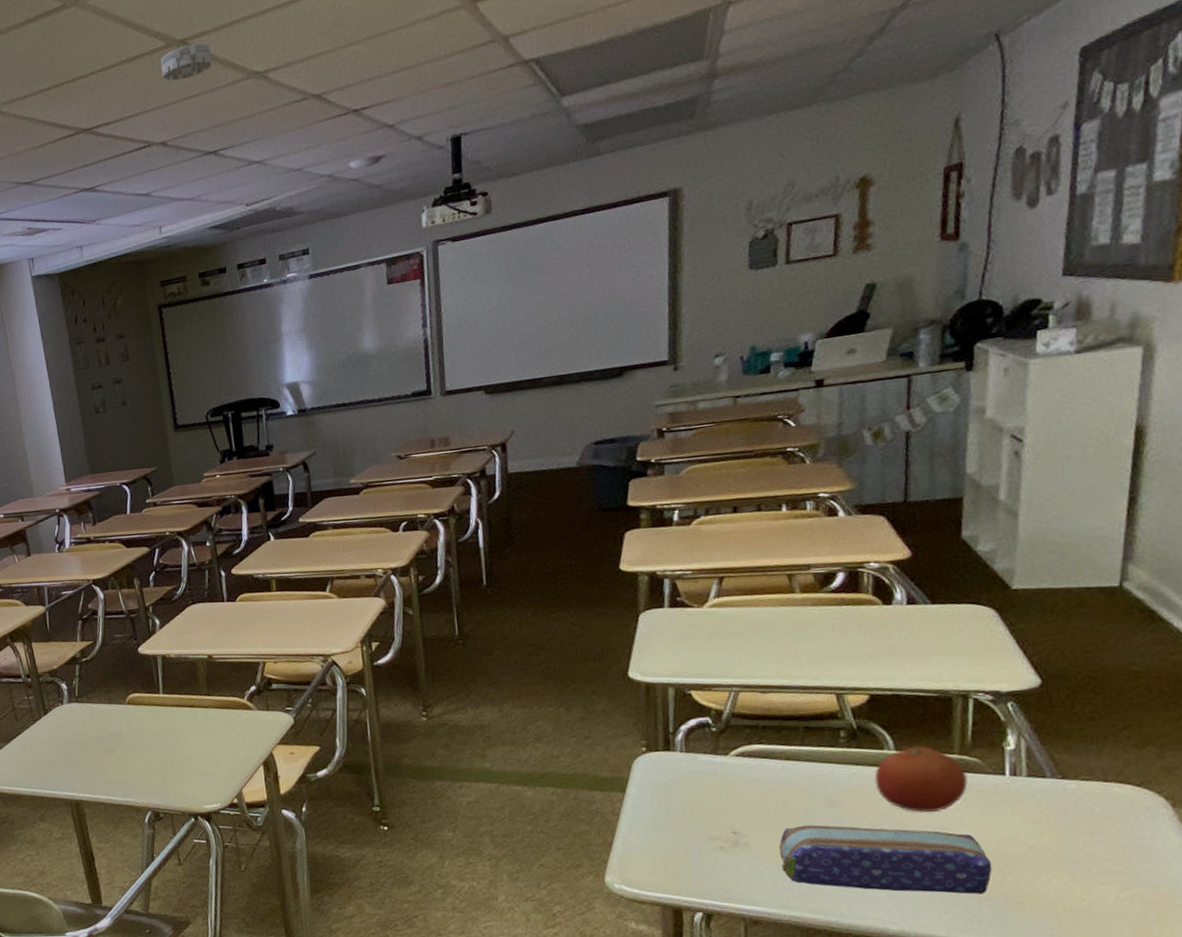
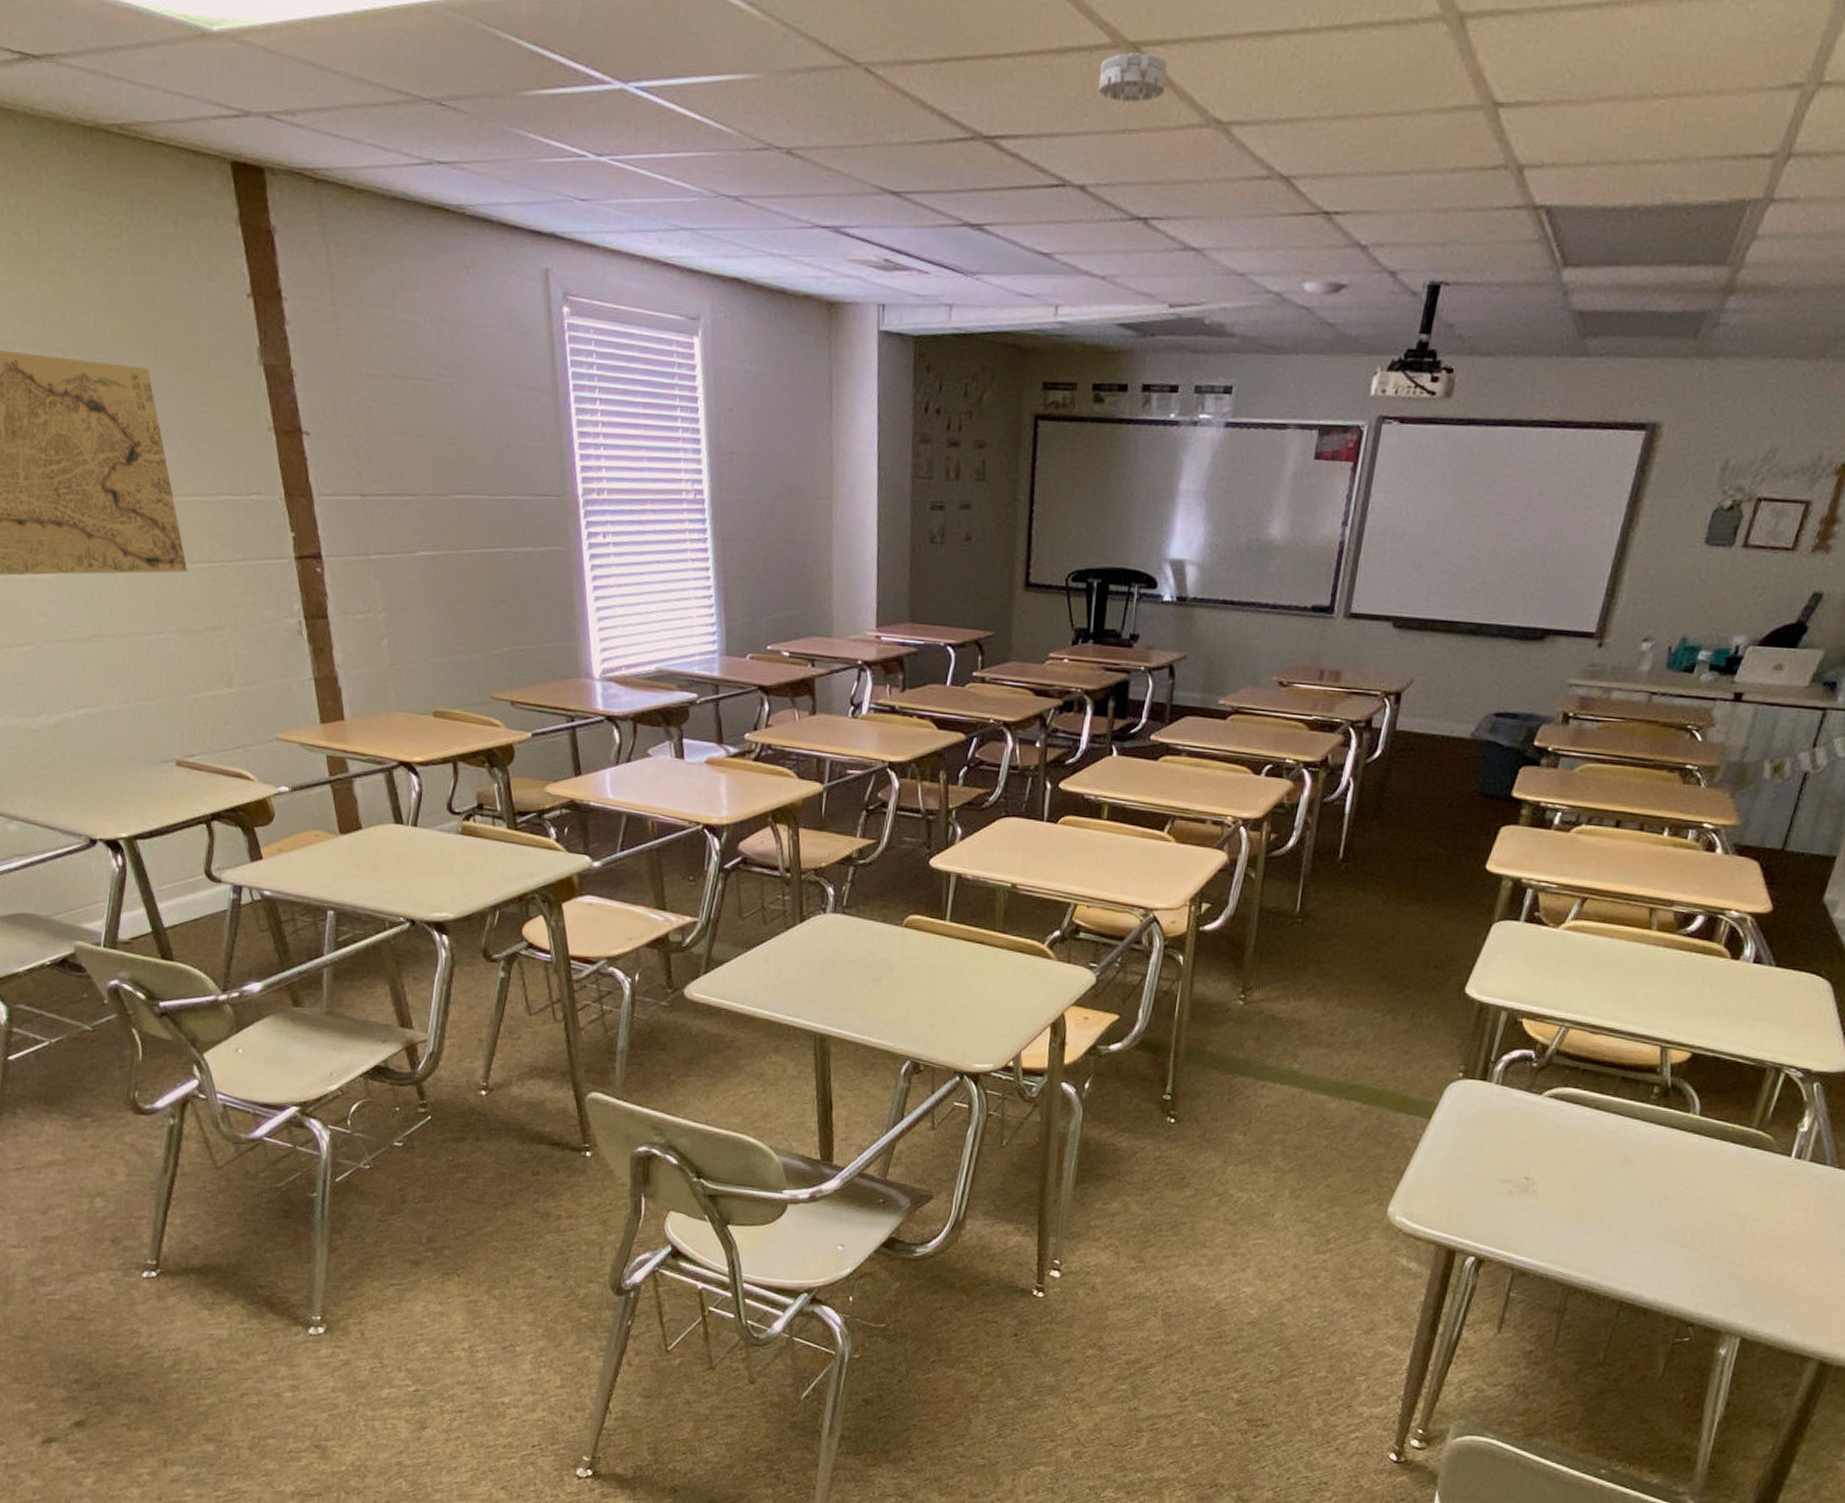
pencil case: present [778,824,993,894] -> none [1562,1179,1754,1273]
fruit: present [874,745,968,812] -> none [1671,1113,1758,1184]

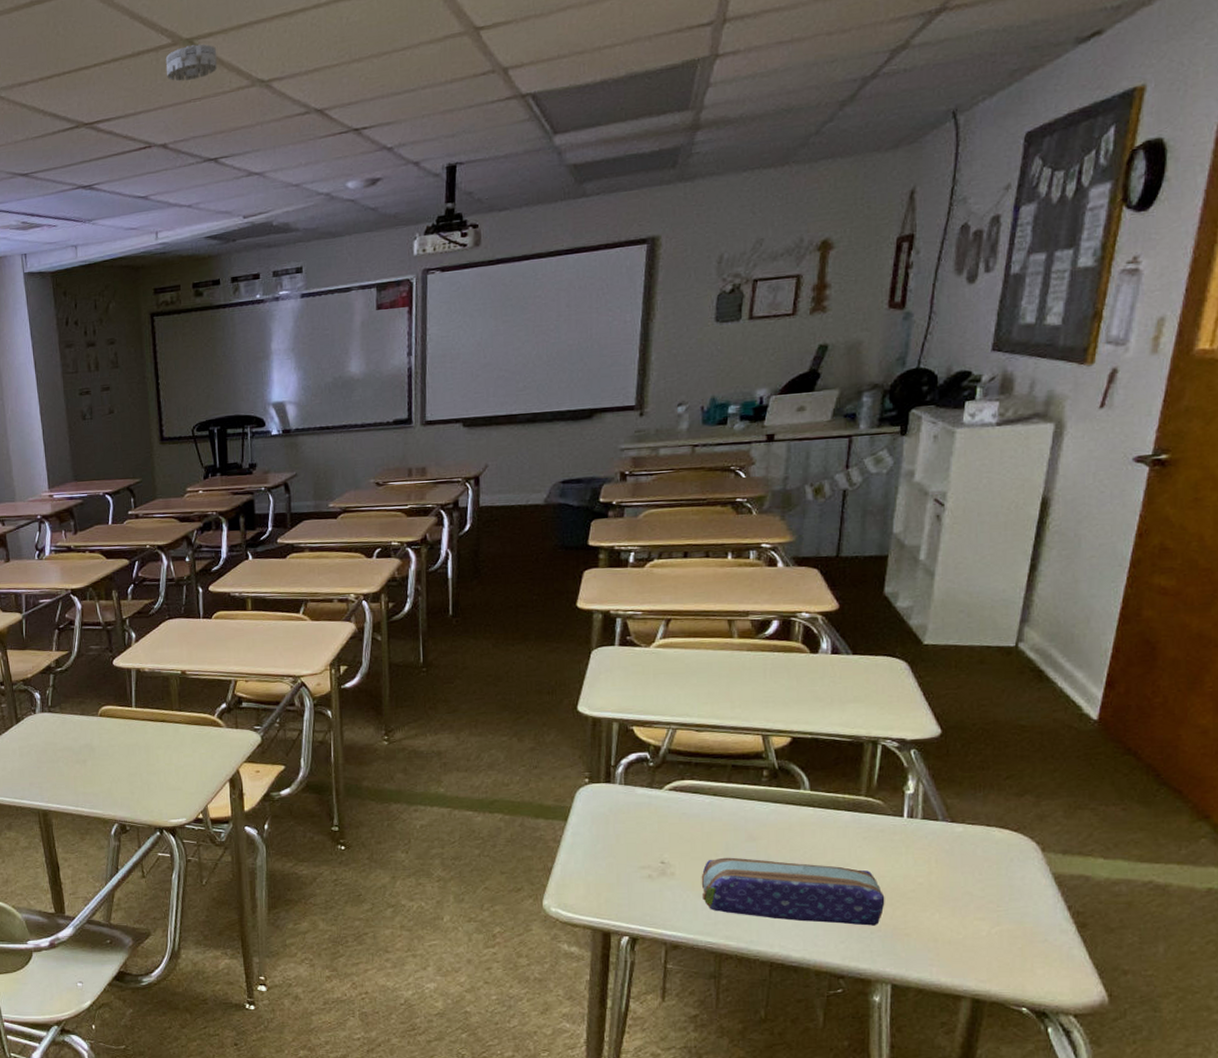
pencil case: none [1562,1179,1754,1273] -> present [701,857,885,926]

